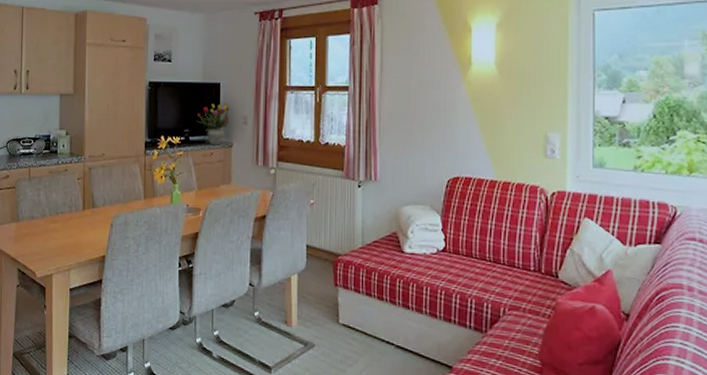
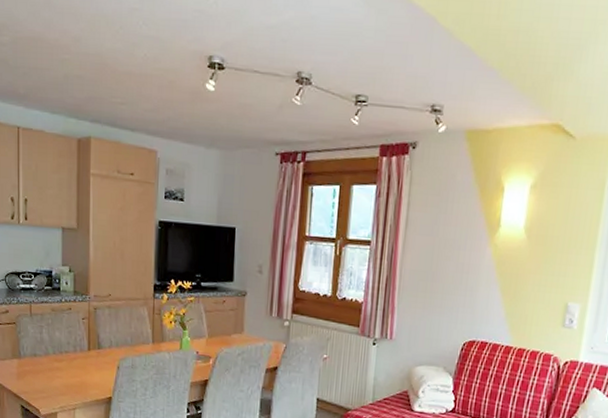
flower arrangement: present [196,103,230,145] -> none [209,249,245,293]

